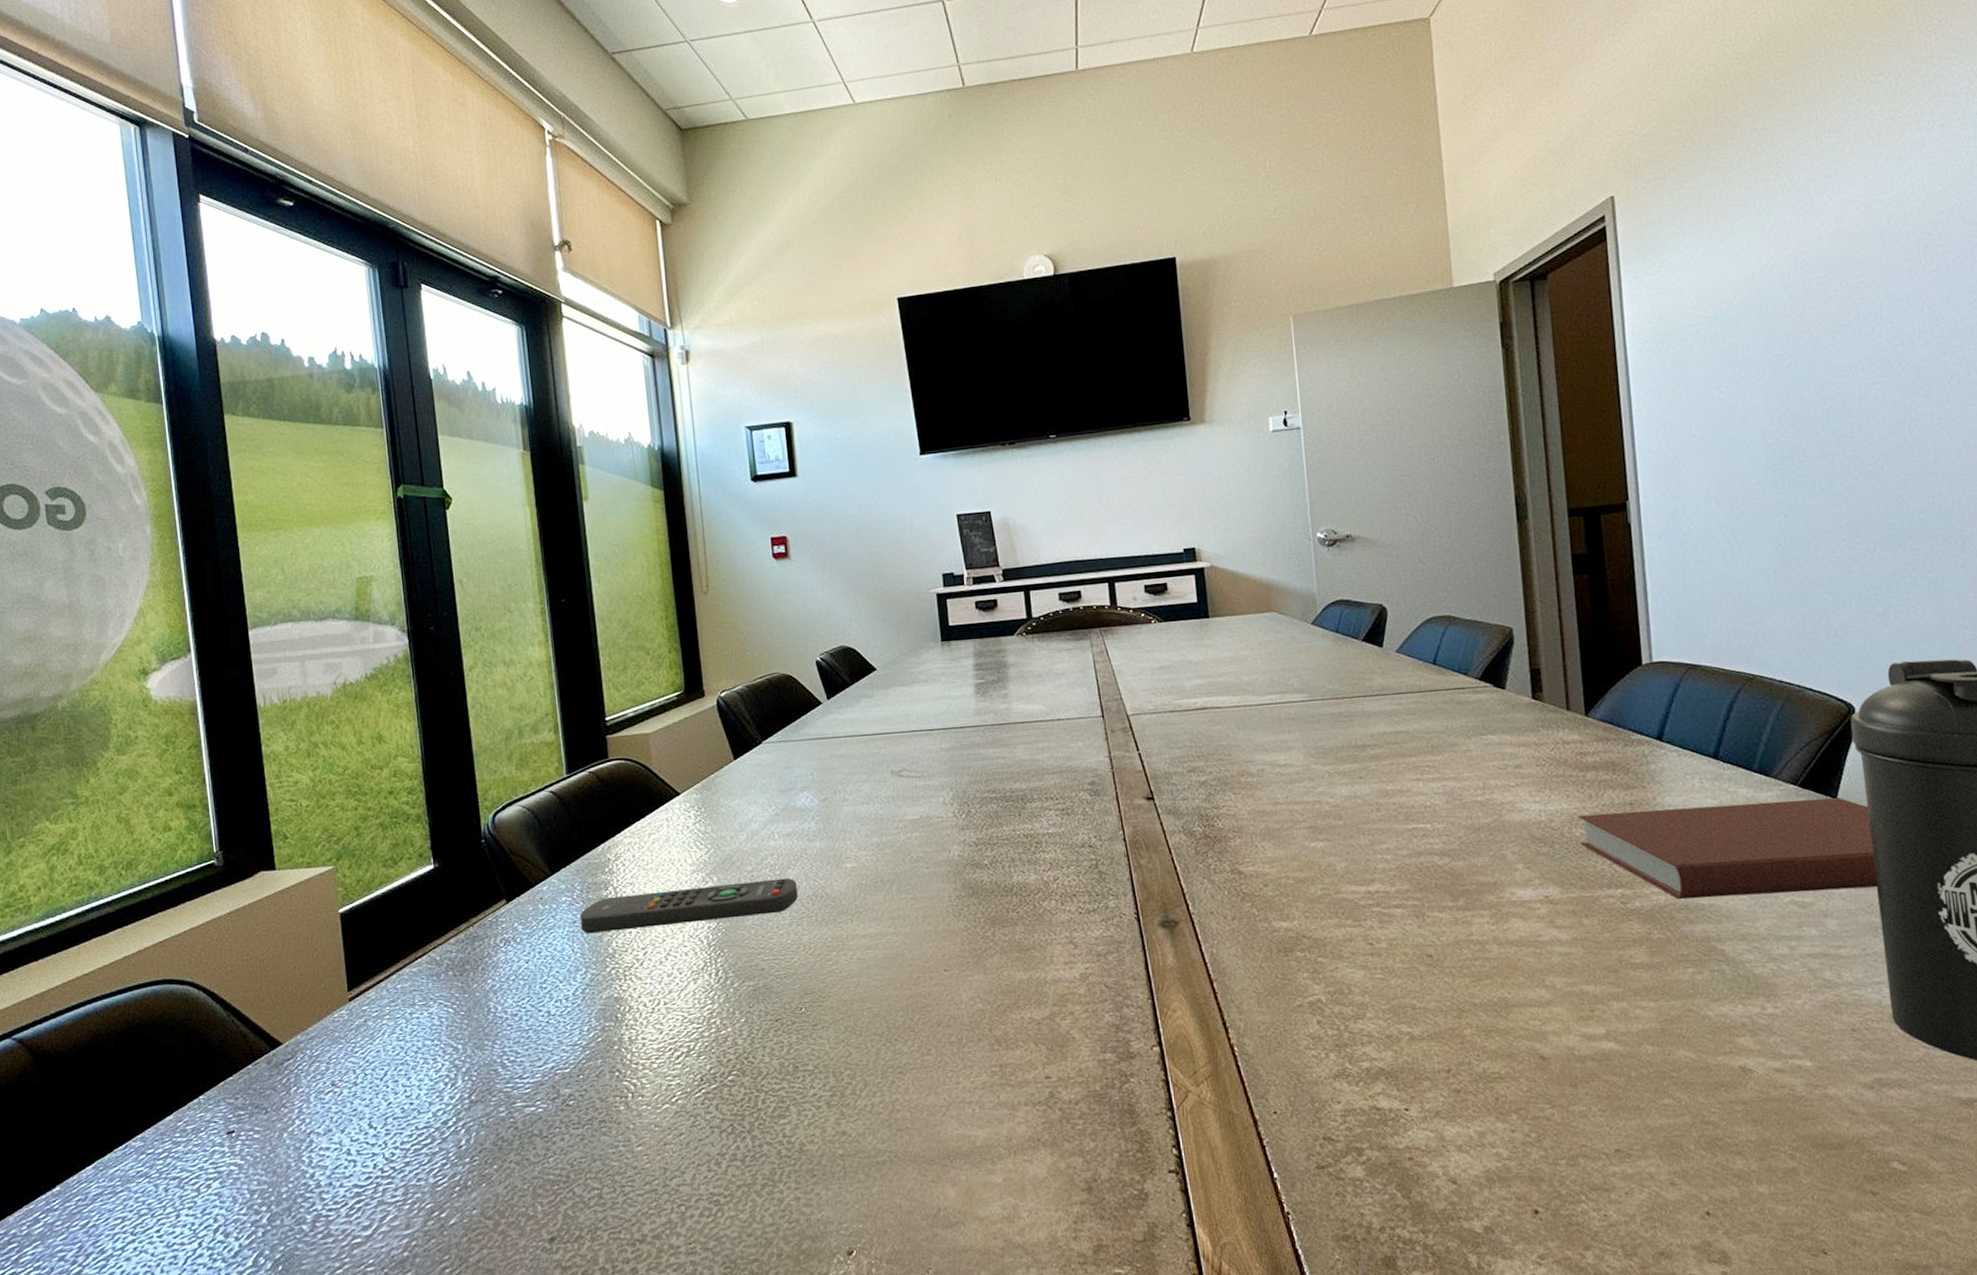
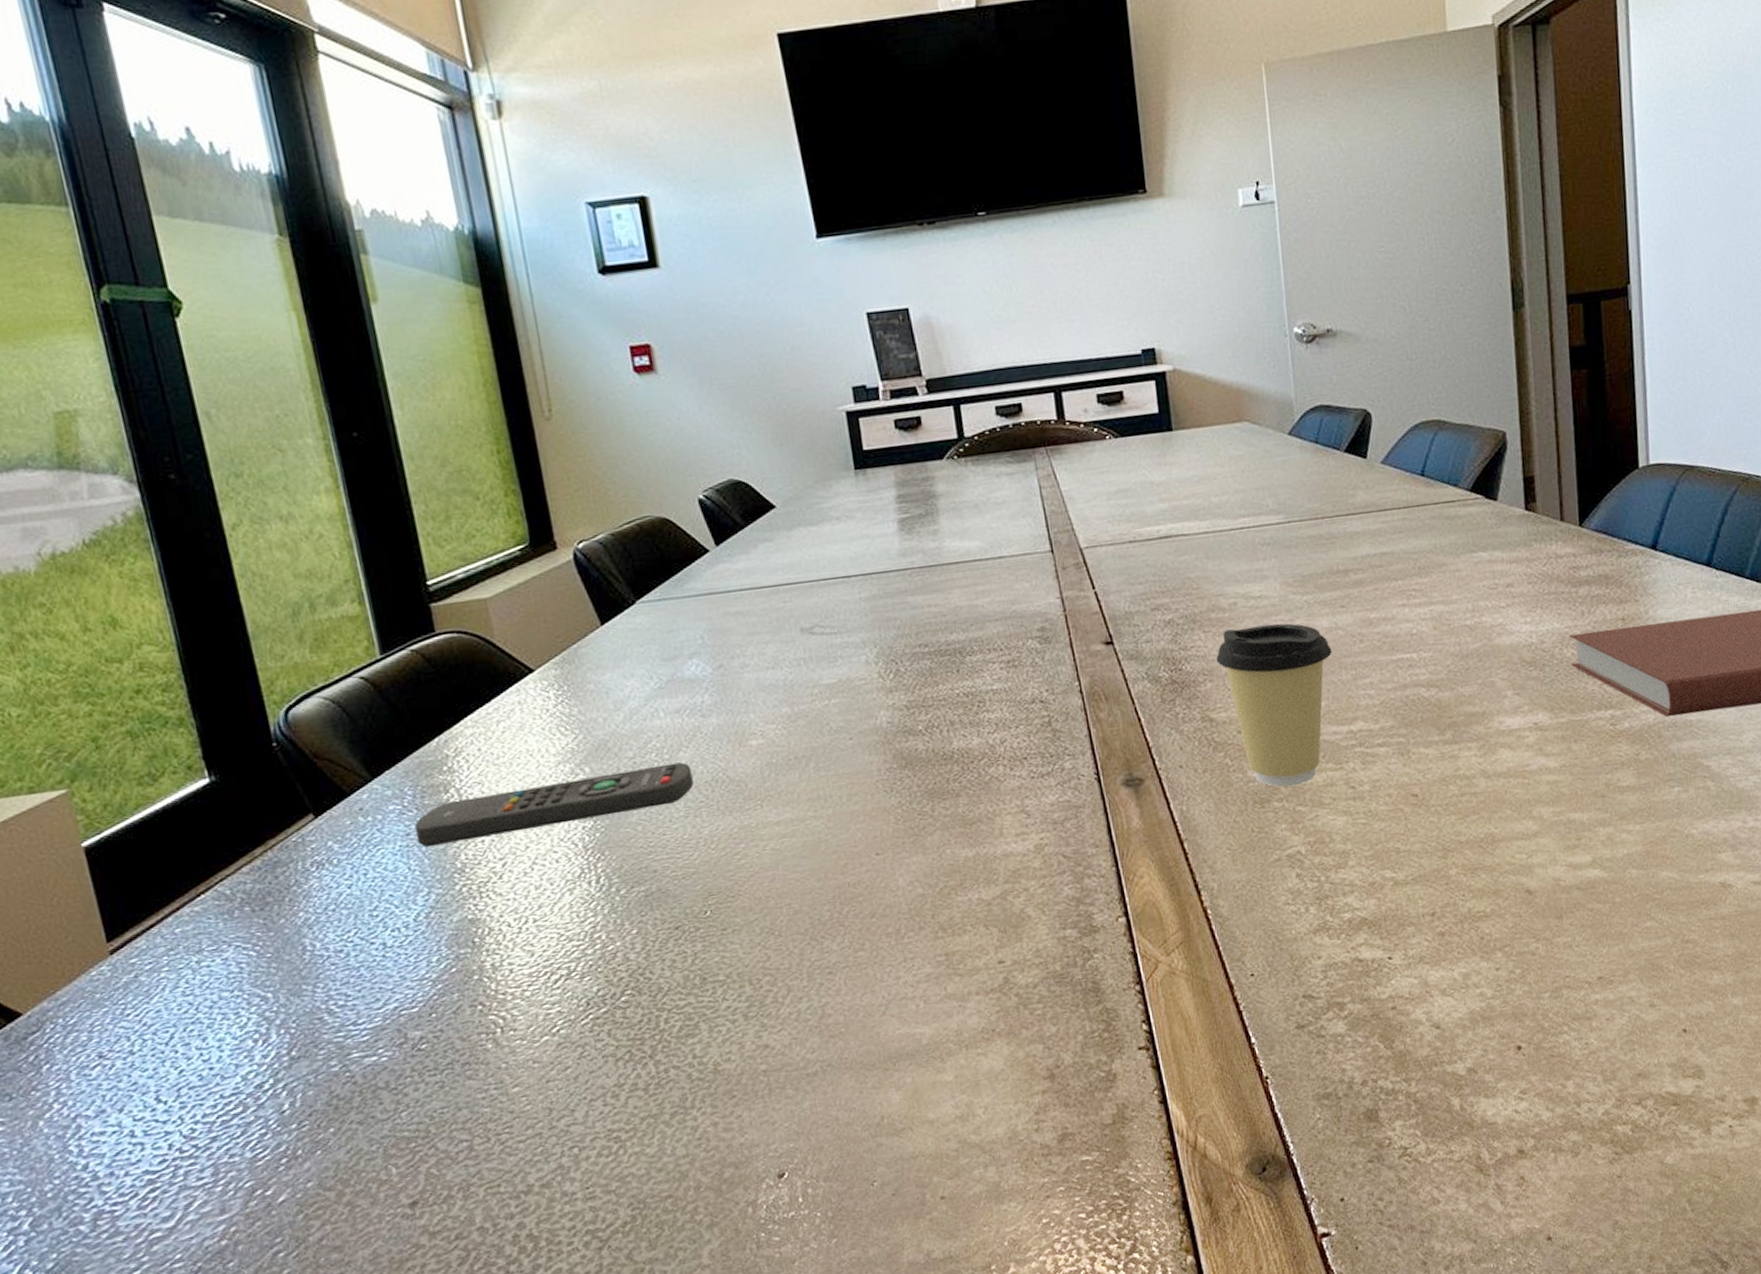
coffee cup: none [1245,789,1351,939] -> present [1216,623,1333,787]

